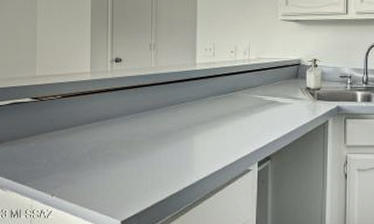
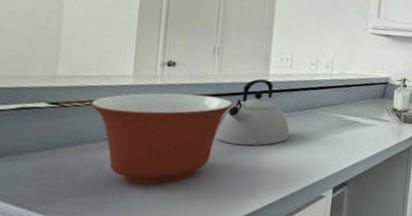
mixing bowl: none [61,84,168,162] -> present [91,93,233,184]
kettle: none [158,68,217,127] -> present [217,79,290,146]

